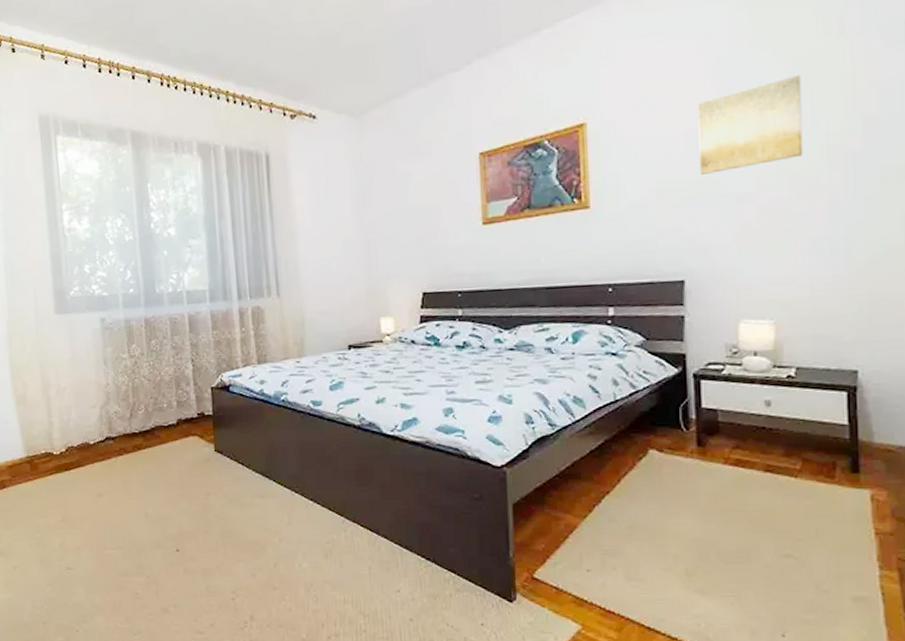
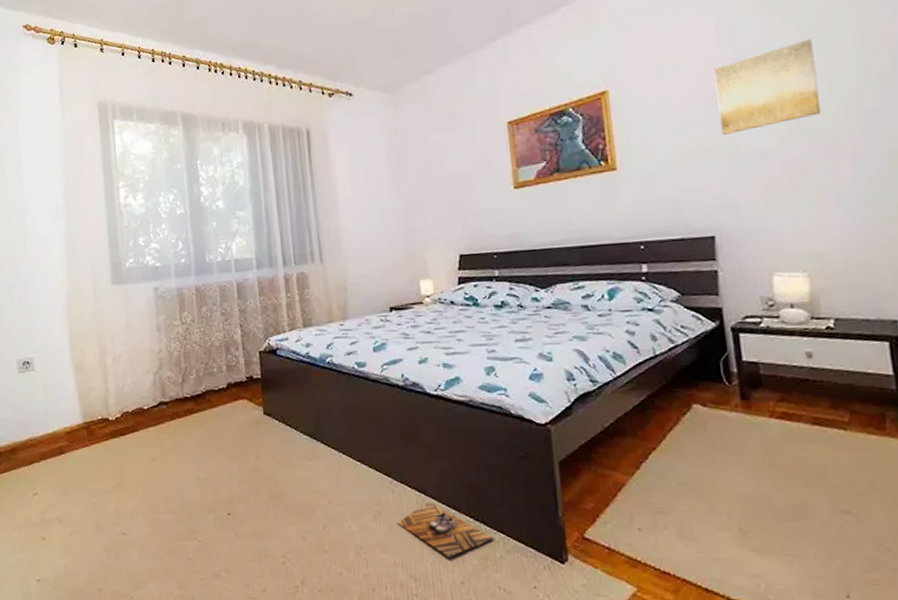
shoe: none [348,540,444,595] -> present [397,501,494,557]

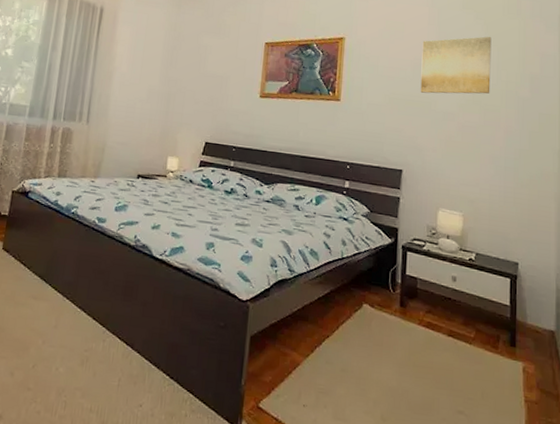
shoe: present [397,501,494,557] -> none [101,354,183,410]

